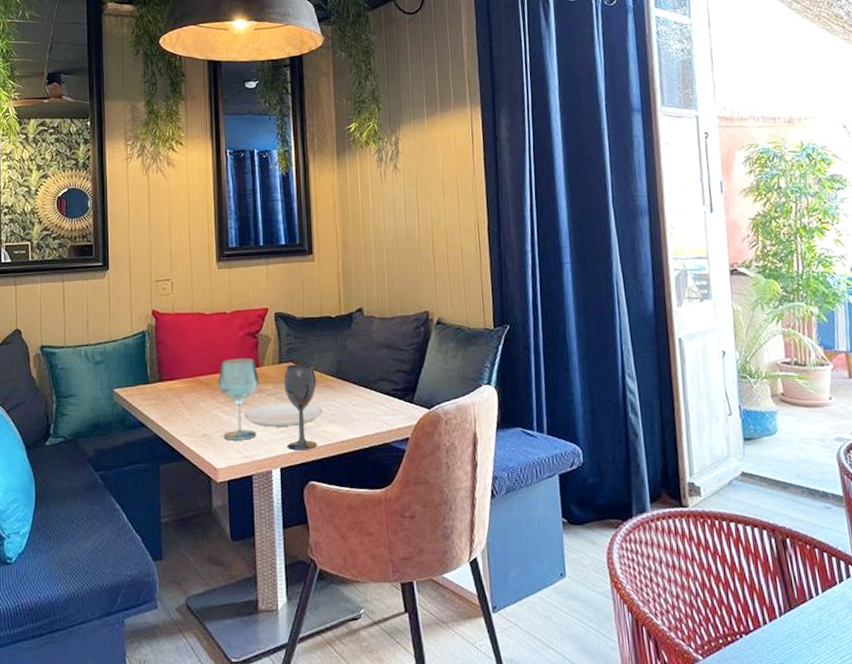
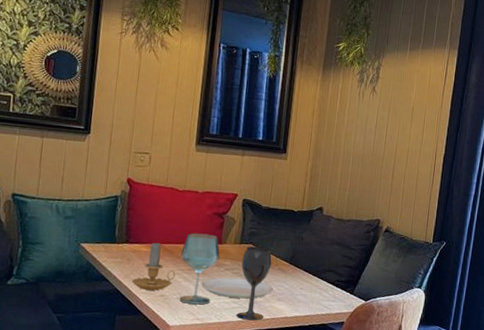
candle: none [170,374,215,431] -> present [131,241,176,291]

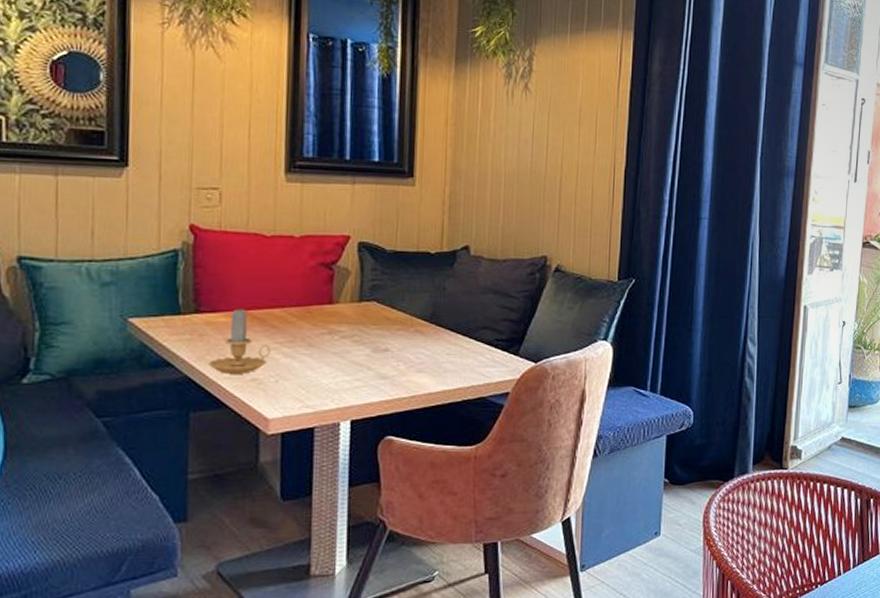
wine glass: present [179,233,220,305] -> none [275,292,332,387]
plate: present [201,277,273,299] -> none [308,347,410,374]
wine glass: present [236,246,272,321] -> none [361,304,405,402]

